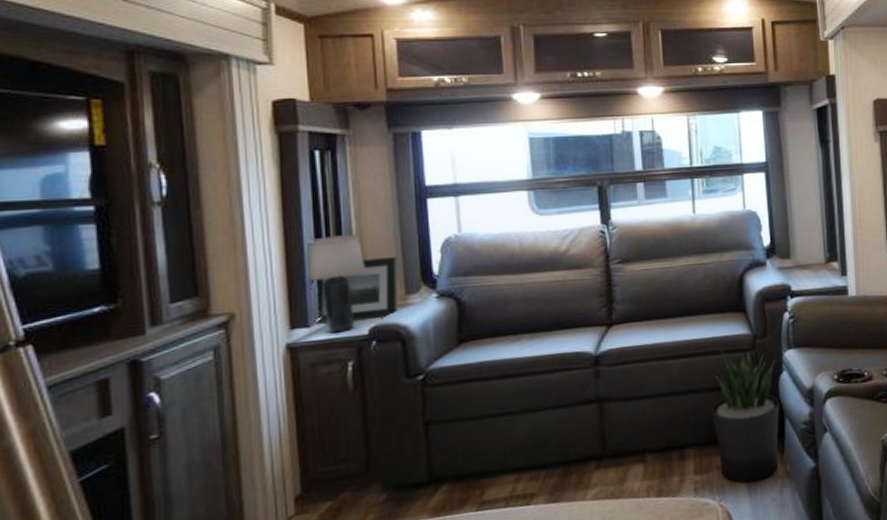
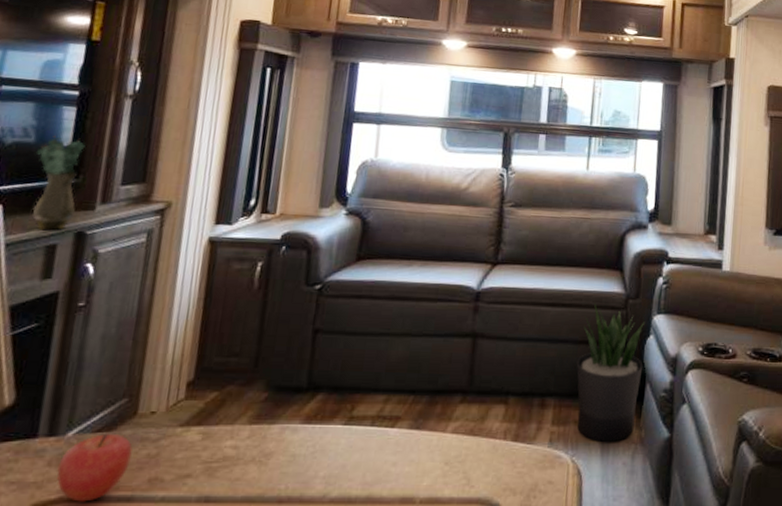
vase: none [58,258,122,366] -> present [32,135,86,231]
table lamp: present [304,234,366,333] -> none [237,145,290,234]
picture frame: present [312,257,399,326] -> none [234,170,318,227]

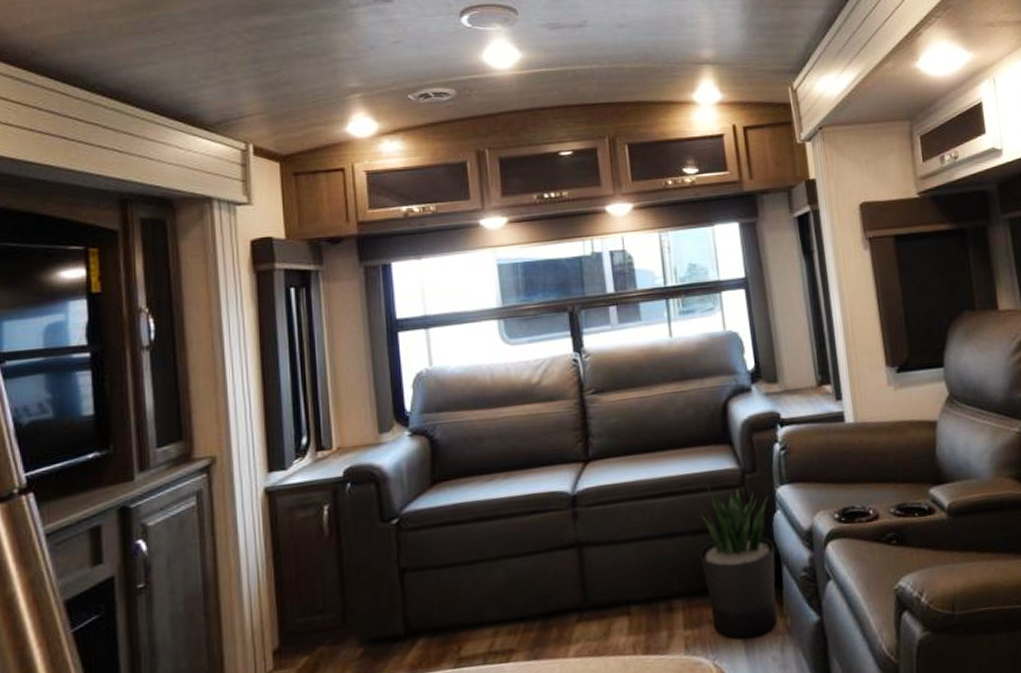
vase: present [32,135,86,231] -> none [57,404,113,513]

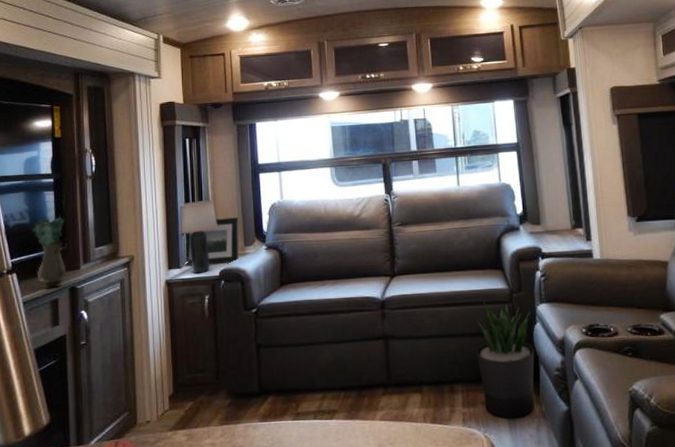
vase: none [57,404,113,513] -> present [31,215,66,289]
table lamp: none [280,372,340,476] -> present [178,200,218,274]
picture frame: none [289,394,372,469] -> present [182,217,240,268]

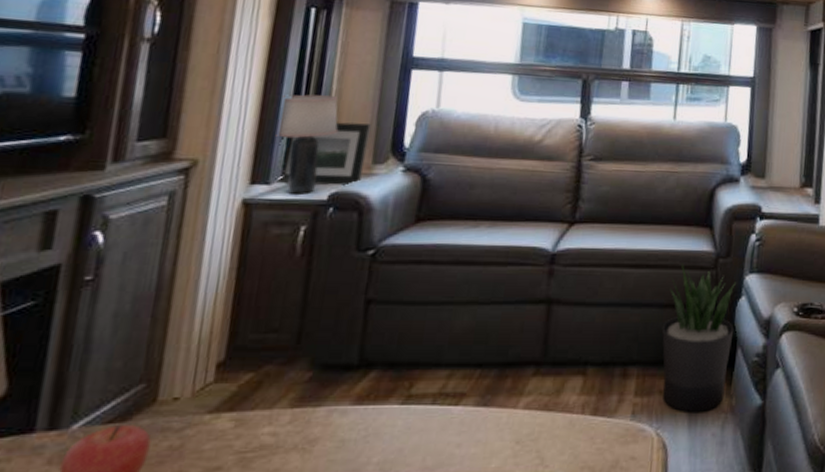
vase: present [31,215,66,289] -> none [27,84,93,195]

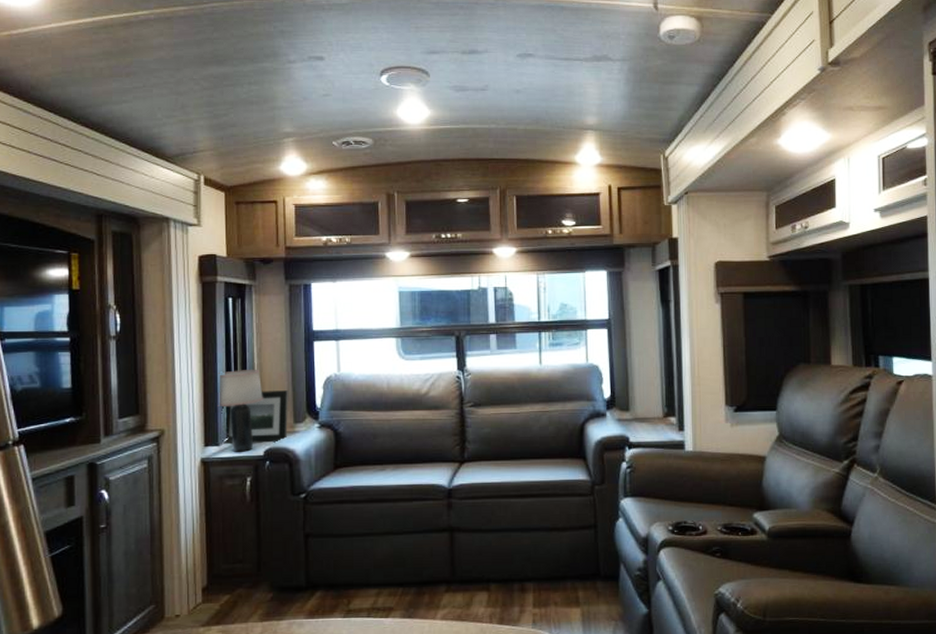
planter: present [662,262,736,412] -> none [550,491,615,620]

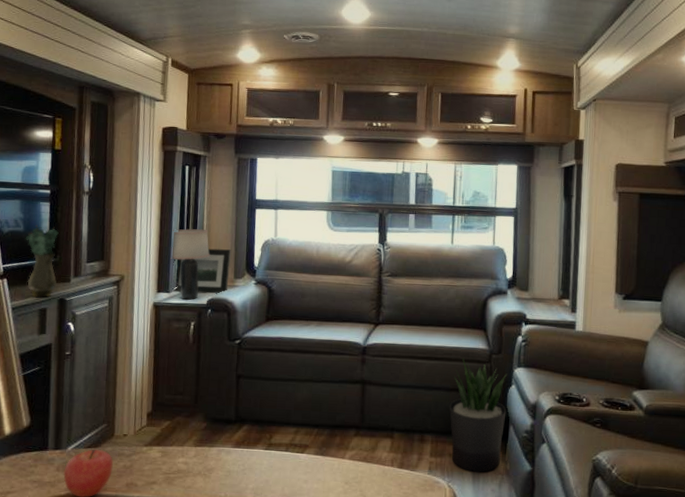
vase: none [43,379,84,464] -> present [25,225,59,298]
planter: none [550,491,615,620] -> present [449,357,507,472]

